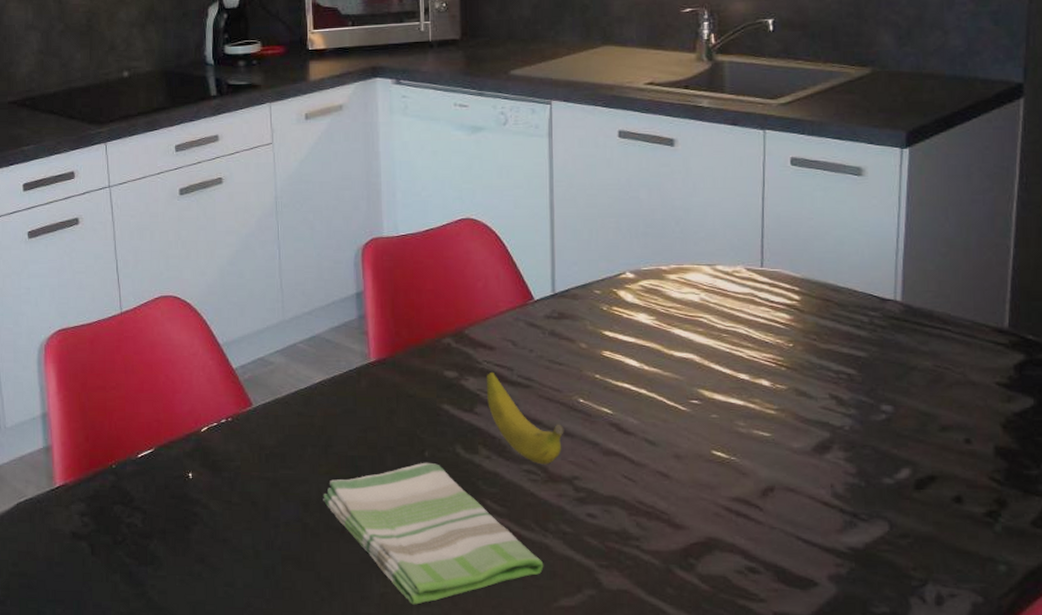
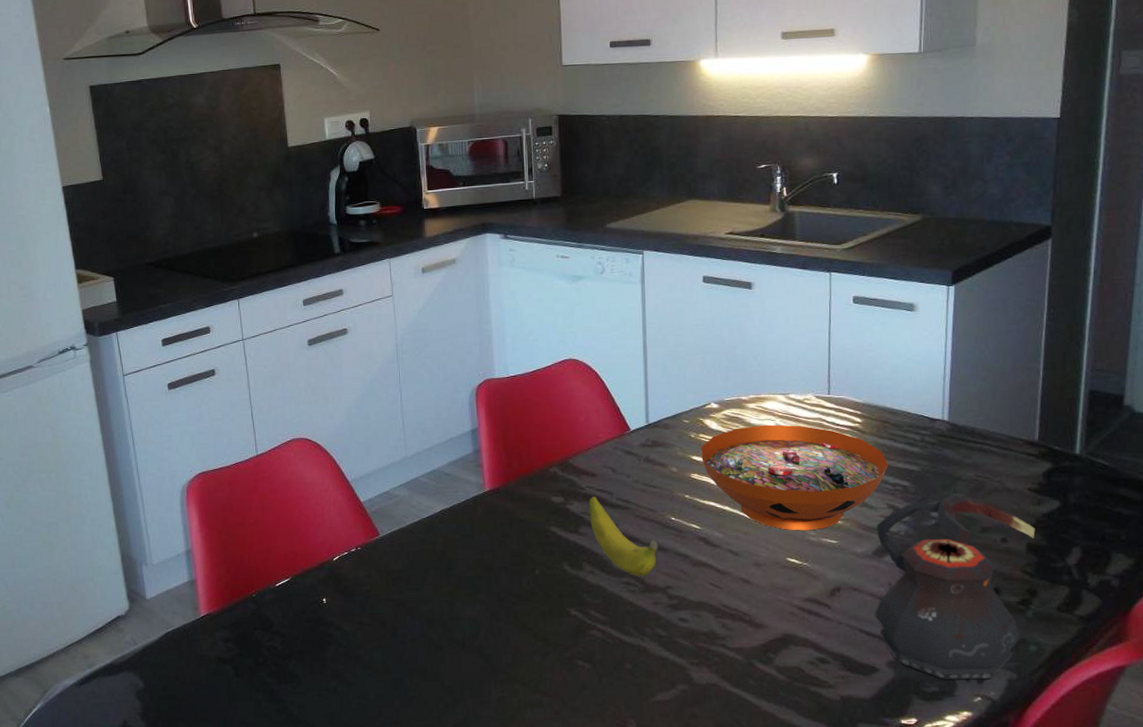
dish towel: present [323,462,544,605] -> none [445,579,642,706]
decorative bowl: none [614,299,830,421] -> present [701,424,888,531]
teapot: none [813,385,1005,601] -> present [874,493,1036,680]

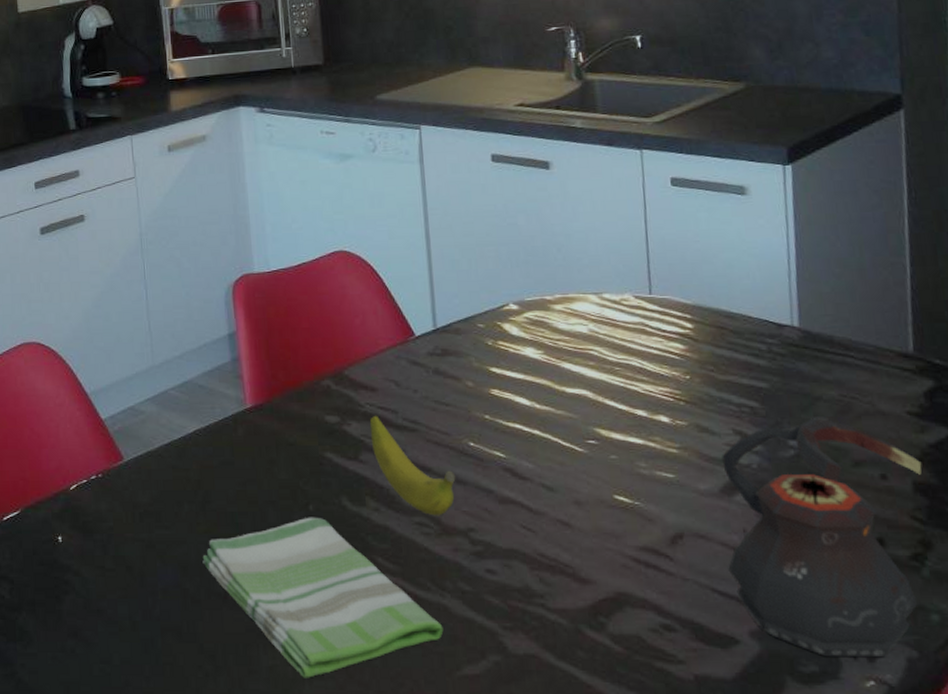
dish towel: none [445,579,642,706] -> present [202,517,444,678]
decorative bowl: present [701,424,888,531] -> none [501,330,730,462]

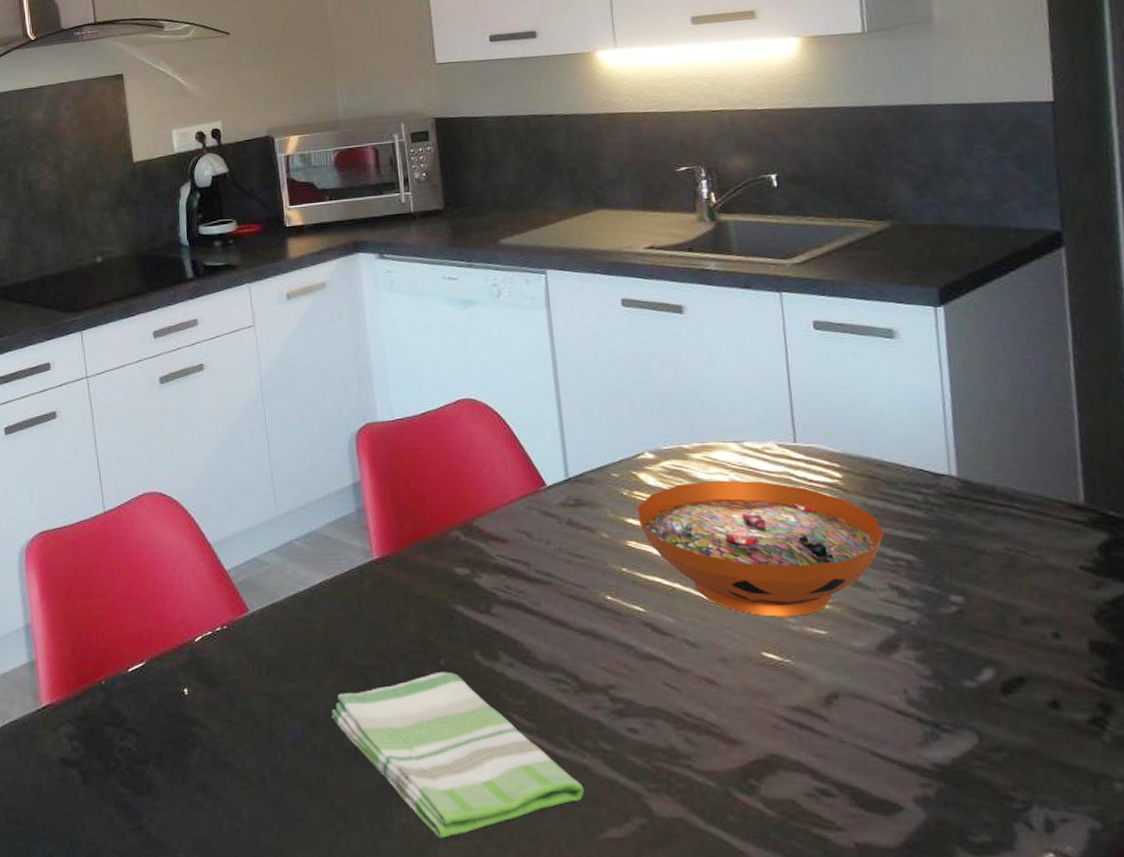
banana: present [369,415,456,516] -> none [500,567,593,672]
decorative bowl: none [501,330,730,462] -> present [637,480,884,617]
teapot: present [722,417,922,657] -> none [877,571,1099,827]

